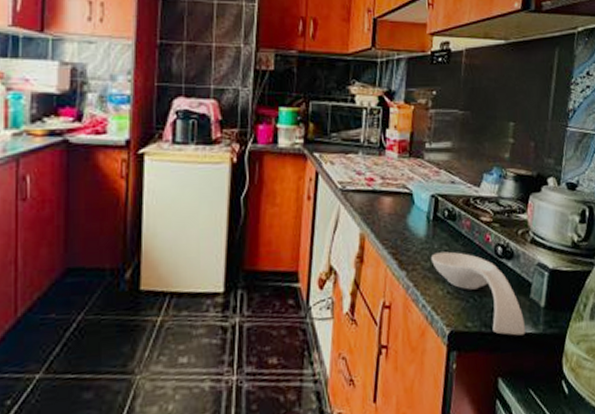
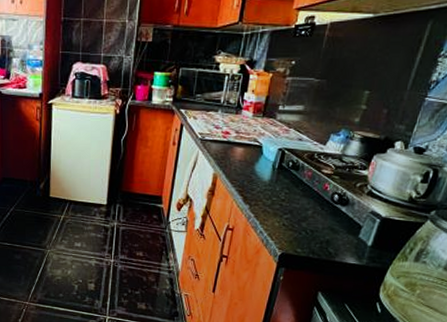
spoon rest: present [430,251,525,336] -> none [271,194,350,264]

